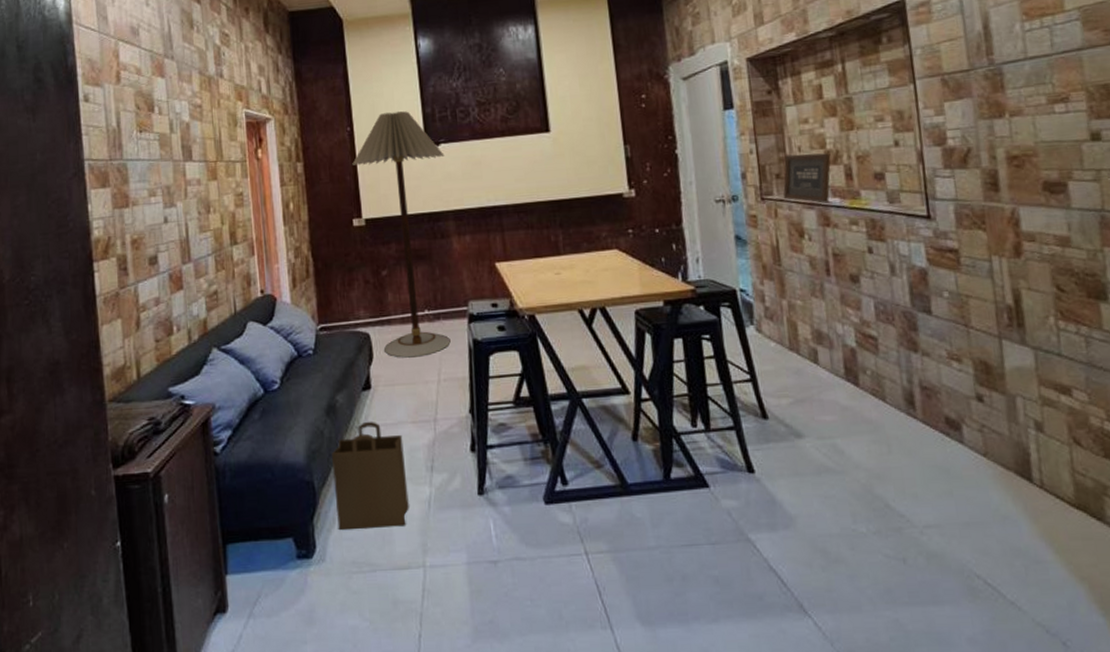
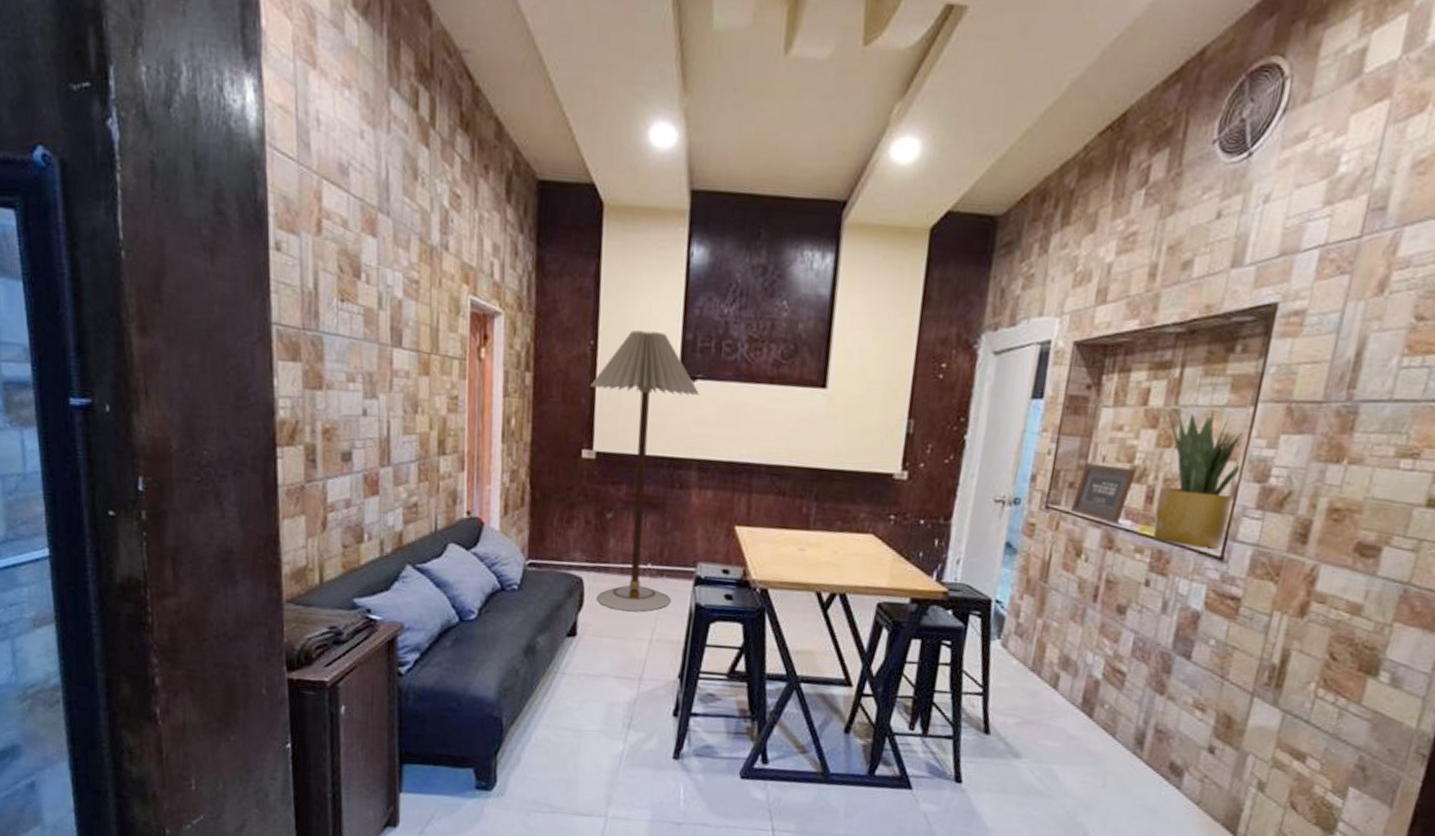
shopping bag: present [331,421,409,529] -> none [522,668,603,776]
planter: none [843,92,924,212] -> present [1153,409,1245,549]

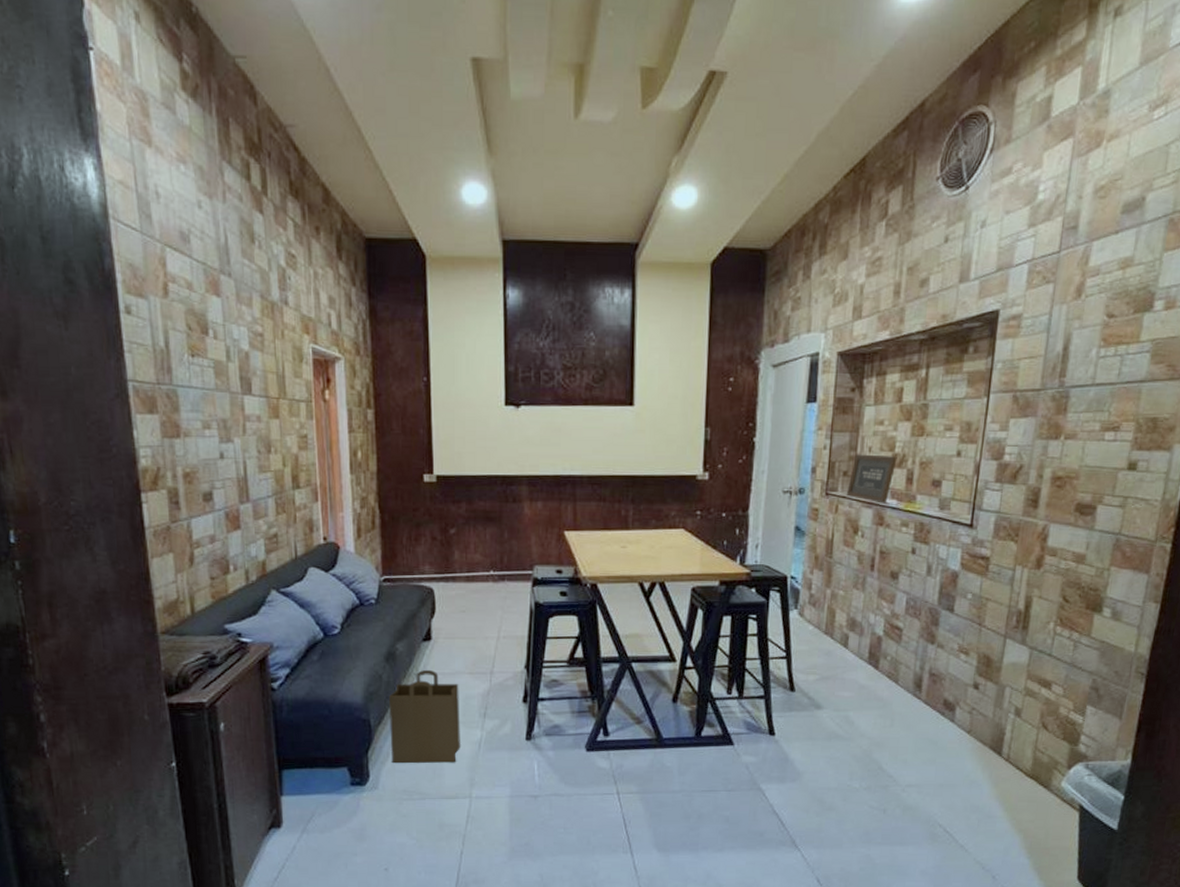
shopping bag: none [522,668,603,776] -> present [388,669,460,763]
floor lamp: present [590,330,700,612] -> none [427,365,524,614]
planter: present [1153,409,1245,549] -> none [915,402,982,518]

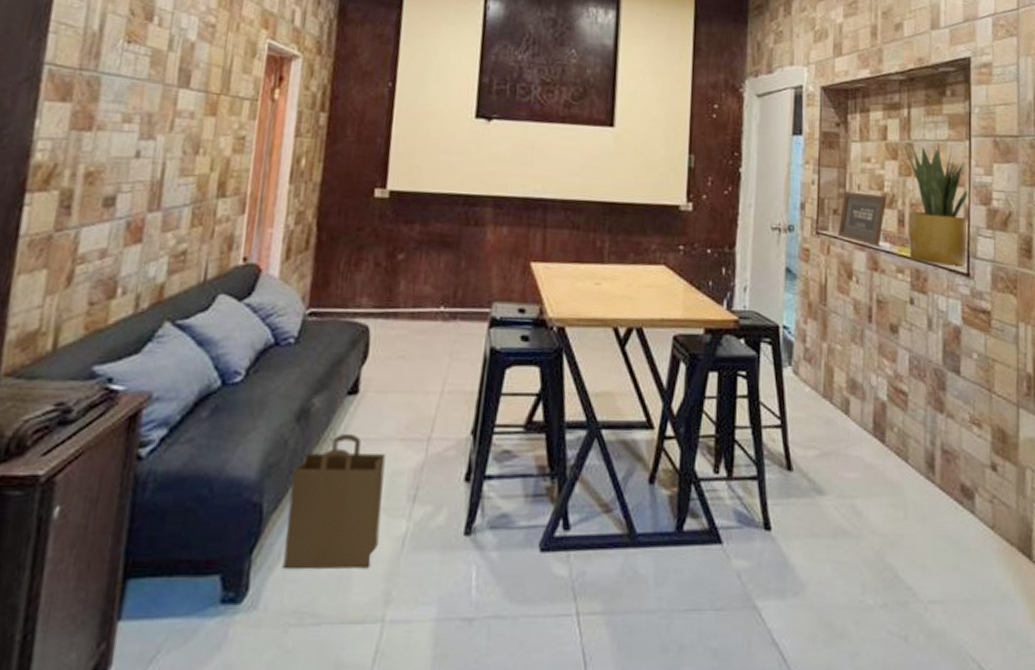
planter: none [915,402,982,518] -> present [905,143,968,266]

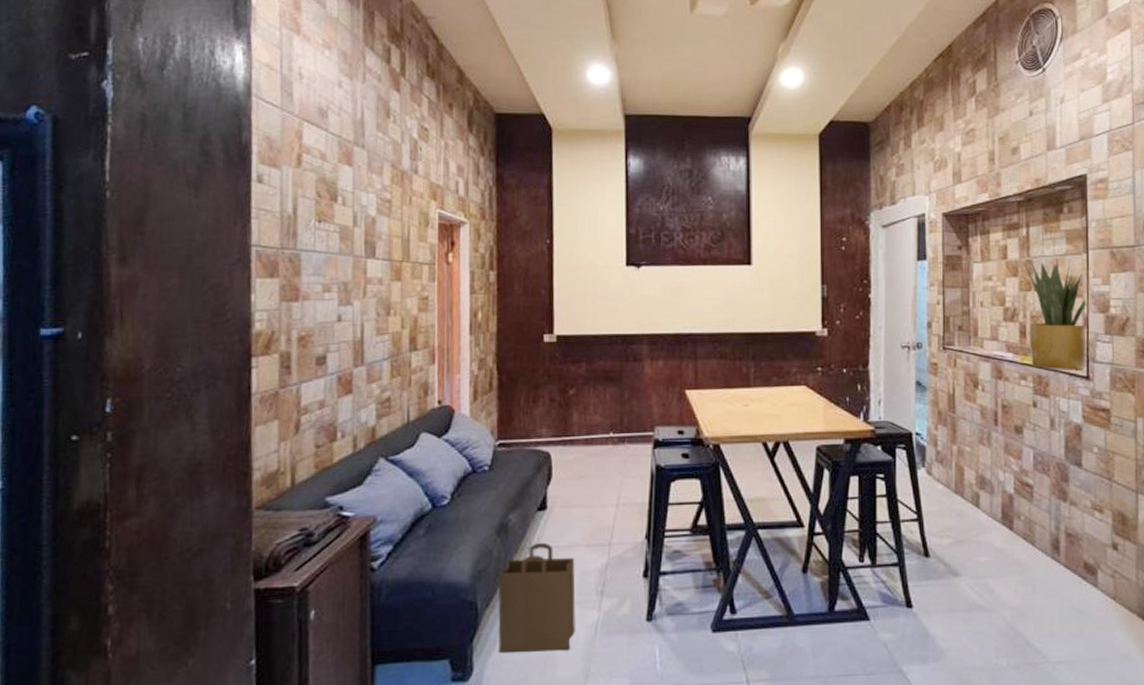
picture frame: present [837,191,887,247] -> none [963,309,1009,357]

